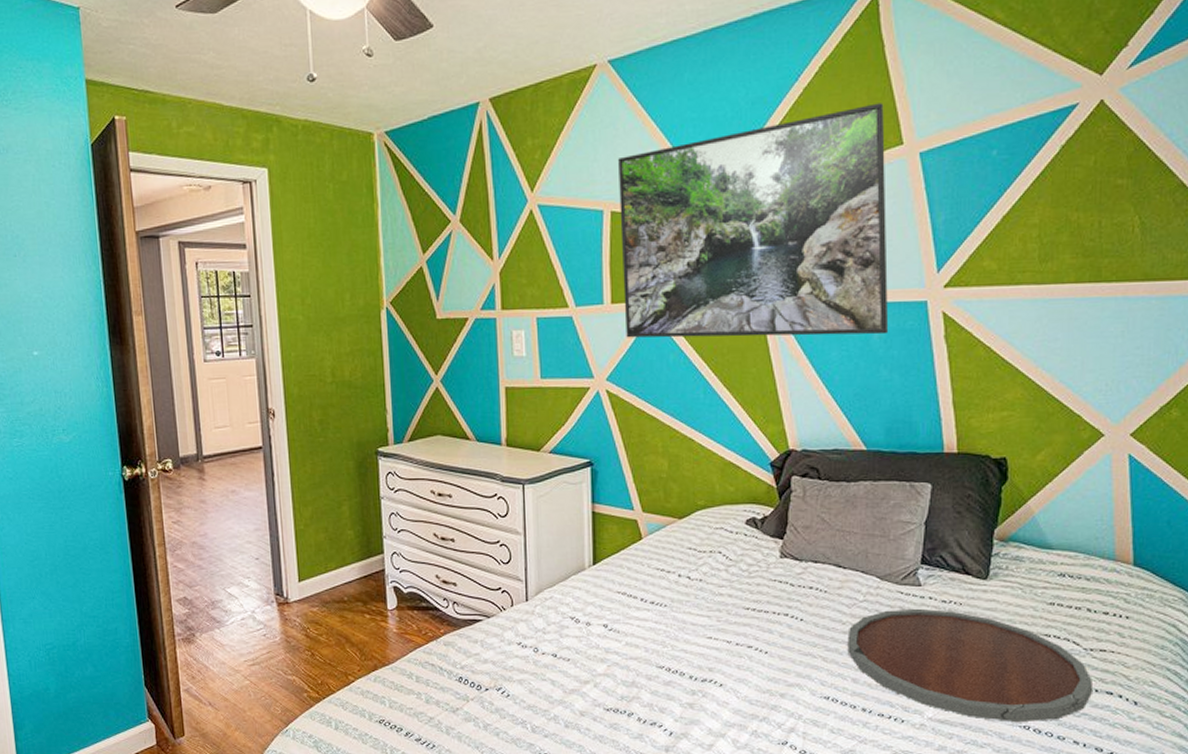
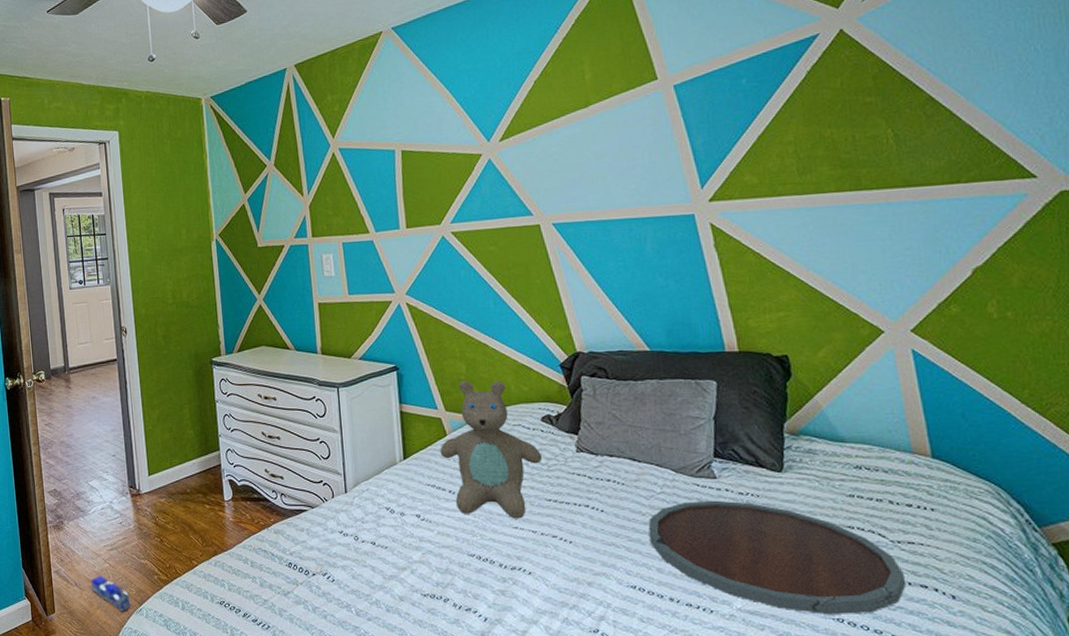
toy train: none [228,693,277,734] -> present [91,575,132,612]
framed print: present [618,103,889,338] -> none [405,46,661,257]
teddy bear: none [633,478,744,629] -> present [440,380,543,519]

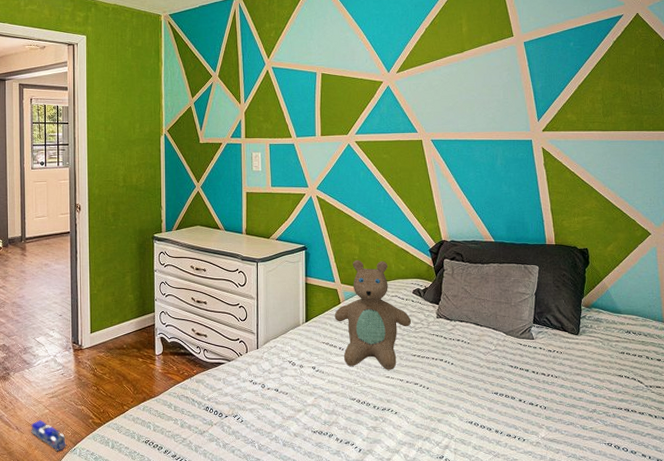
tray: present [648,500,905,615] -> none [484,356,653,441]

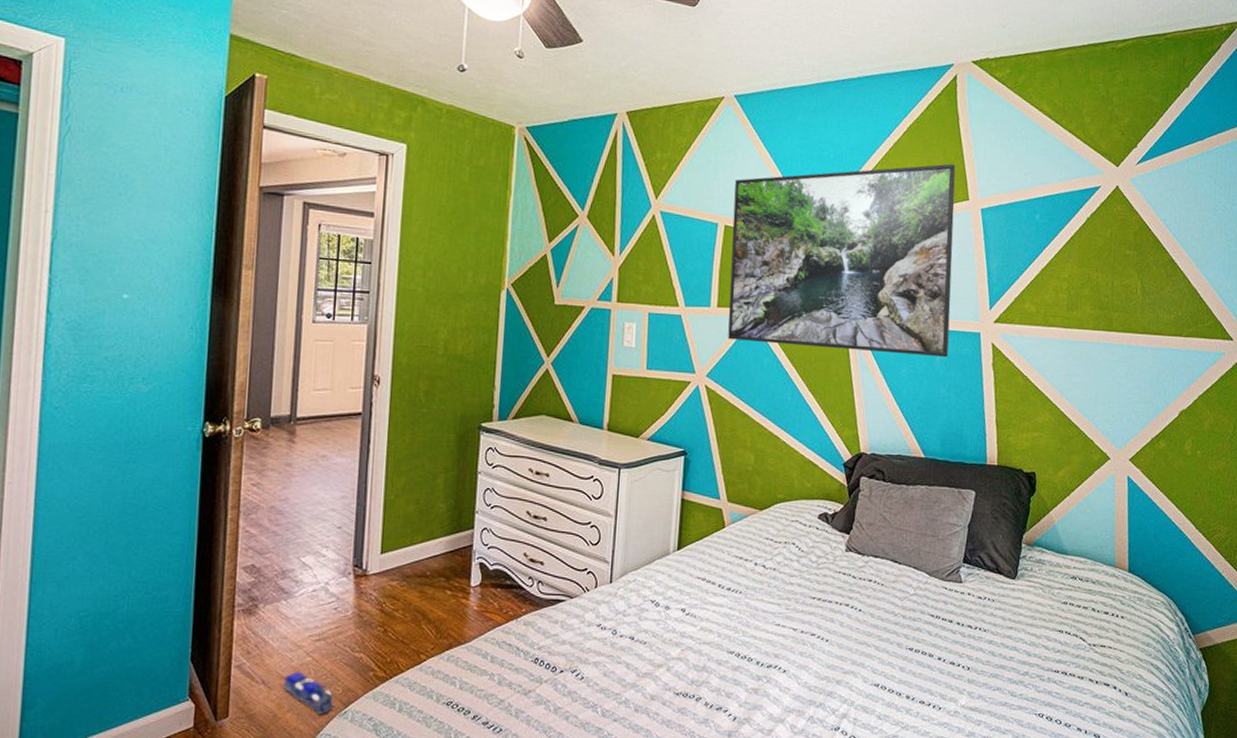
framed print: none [327,9,507,162] -> present [728,164,956,358]
teddy bear: present [334,259,412,370] -> none [715,471,814,616]

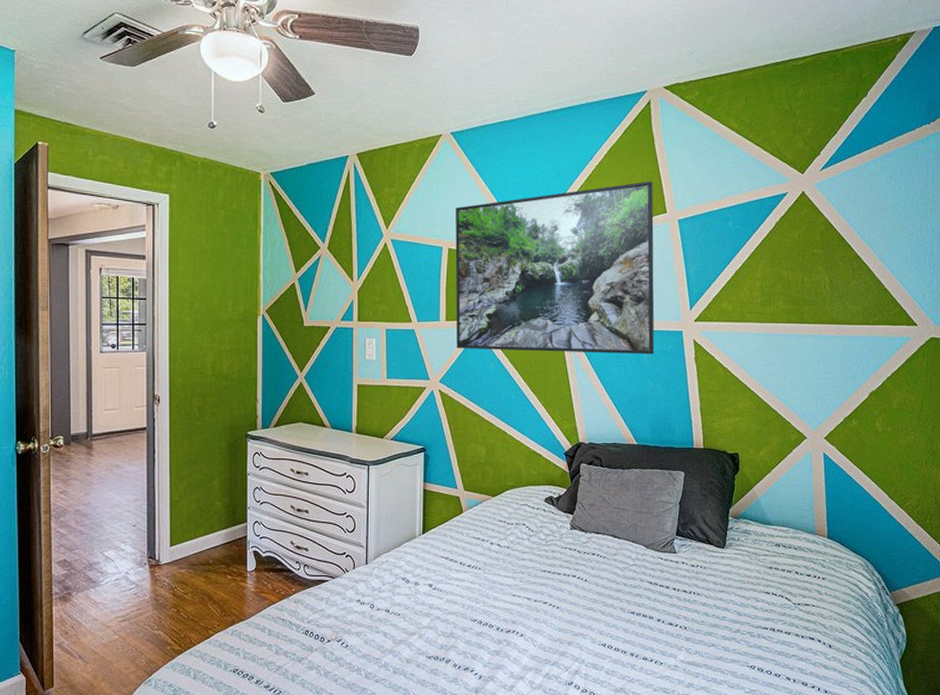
toy train: present [283,671,335,716] -> none [97,647,140,684]

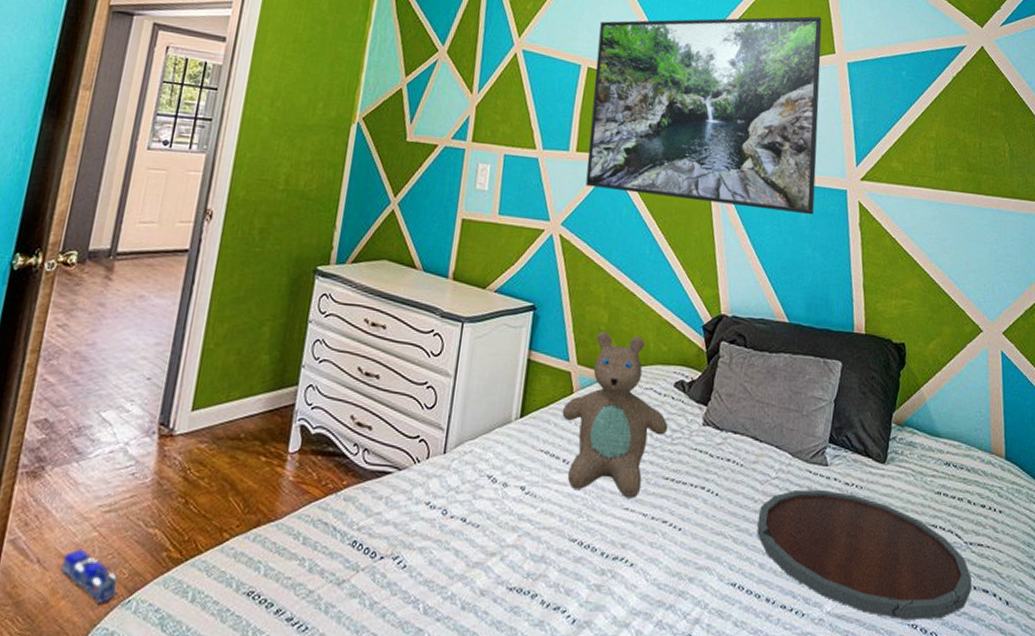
toy train: none [97,647,140,684] -> present [61,548,118,605]
teddy bear: none [455,463,543,588] -> present [562,331,669,499]
tray: none [620,571,800,663] -> present [757,489,971,621]

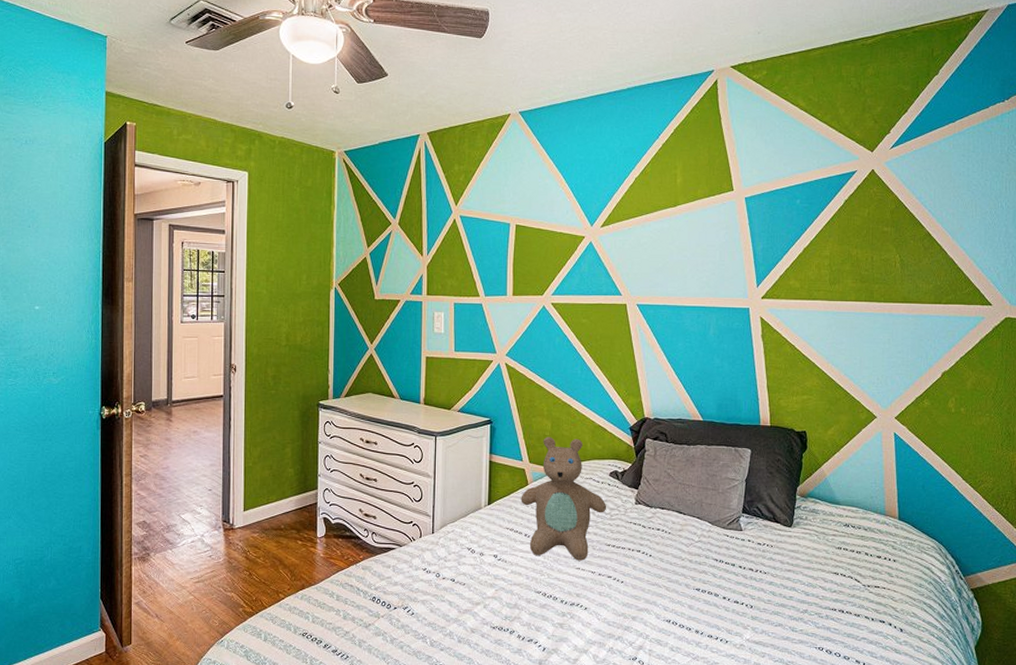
toy train: present [61,548,118,605] -> none [173,607,213,644]
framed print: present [586,16,822,215] -> none [522,159,721,332]
tray: present [757,489,971,621] -> none [685,549,869,645]

